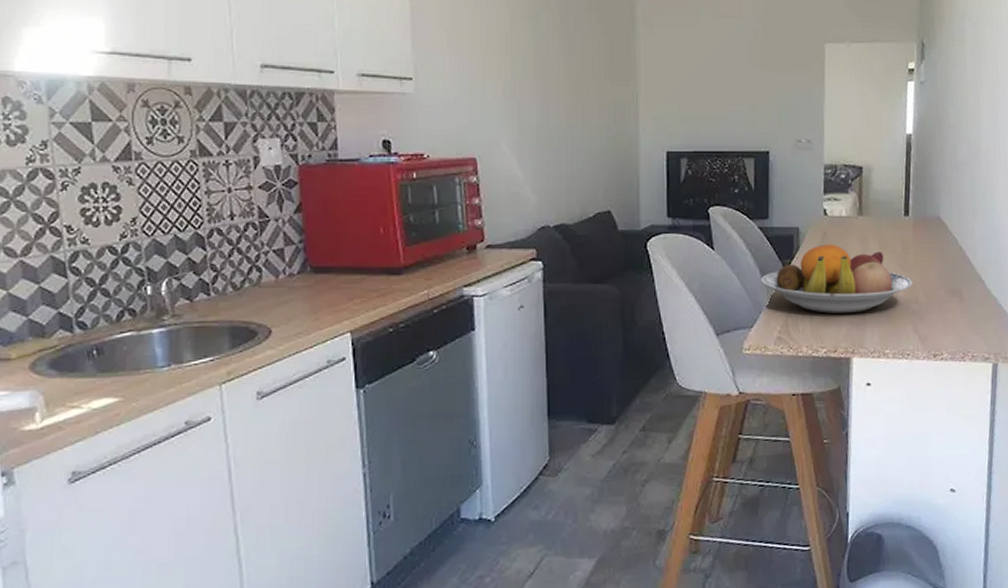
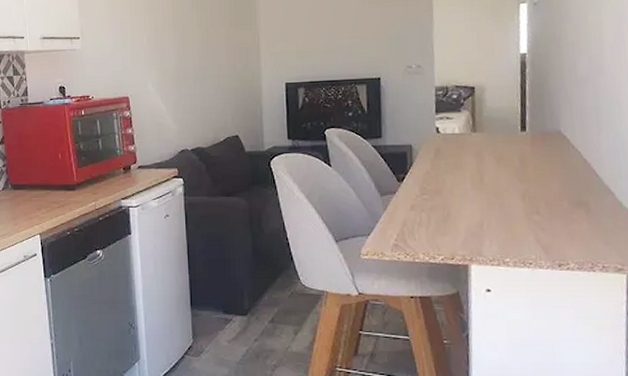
fruit bowl: present [761,244,912,314] -> none [376,159,532,223]

